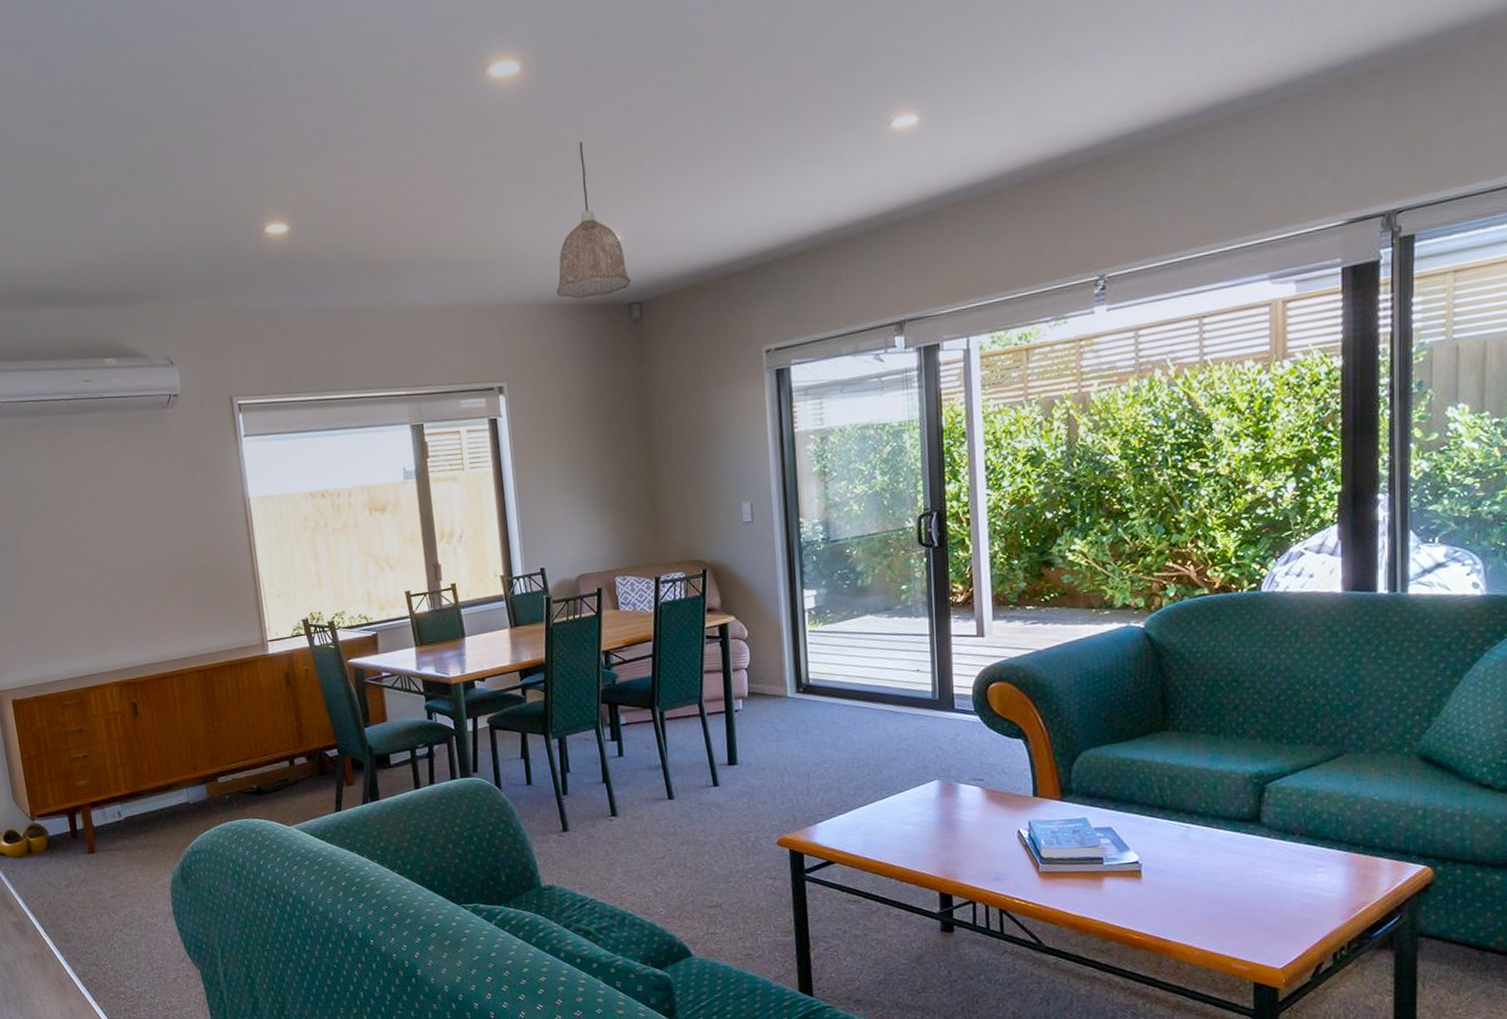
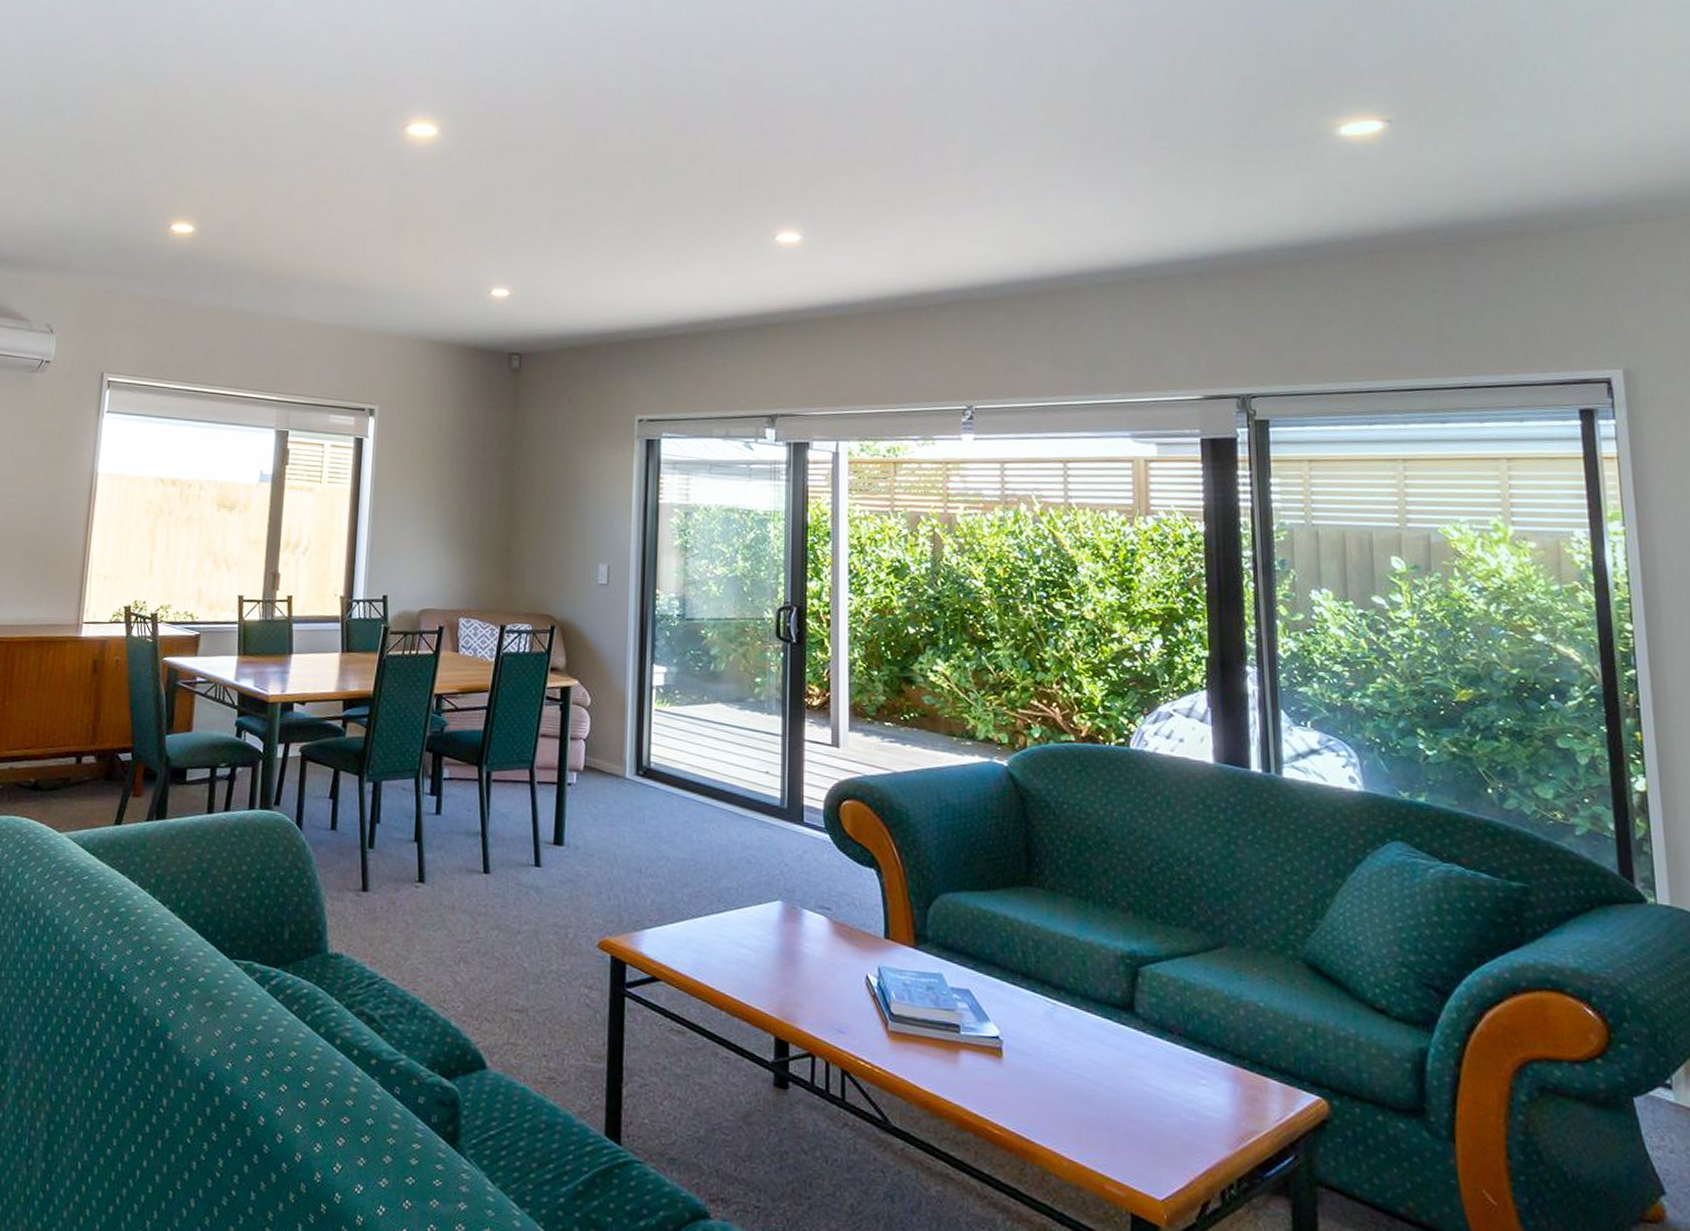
pendant lamp: present [556,142,631,299] -> none [441,203,515,342]

